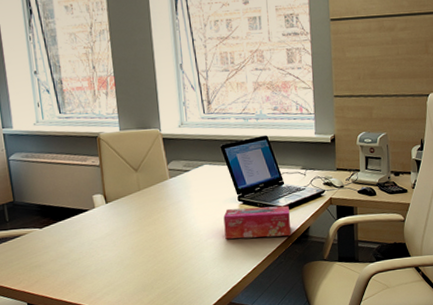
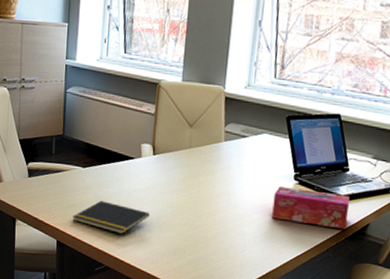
notepad: none [38,255,113,284] -> present [72,200,149,234]

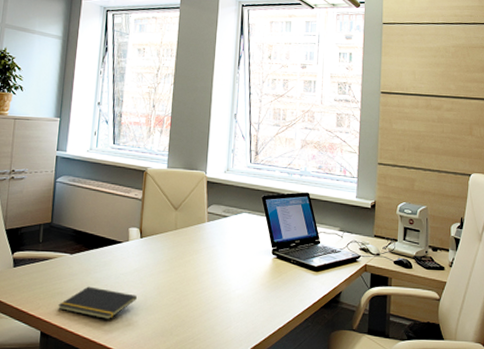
tissue box: present [272,187,350,229] -> none [254,262,322,298]

